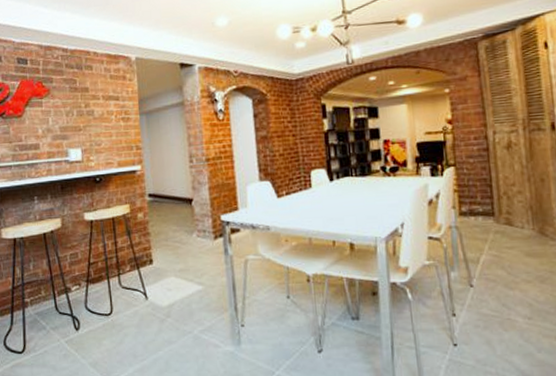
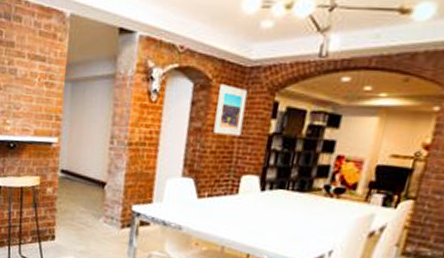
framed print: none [274,96,302,139] -> present [213,84,248,136]

